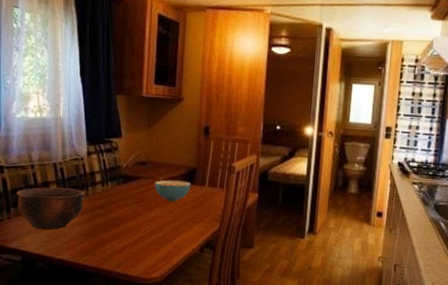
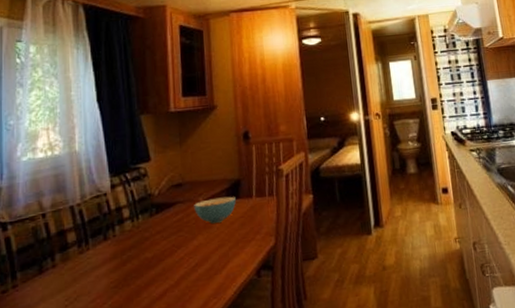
bowl: present [16,187,85,231] -> none [23,232,111,294]

